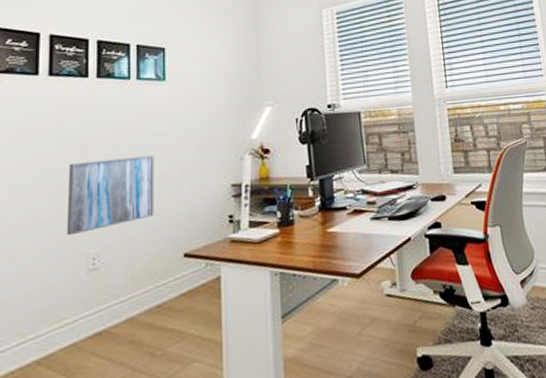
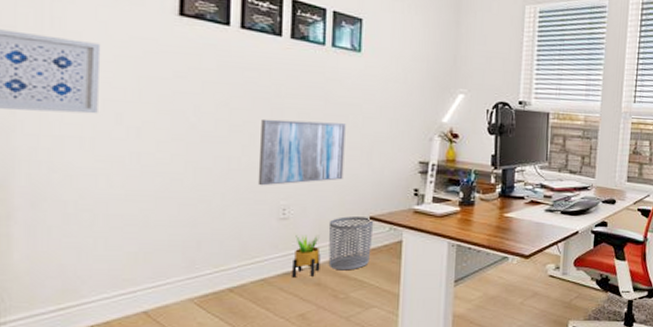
potted plant: none [104,284,134,338] -> present [292,234,321,278]
waste bin: none [141,254,189,322] -> present [328,216,374,271]

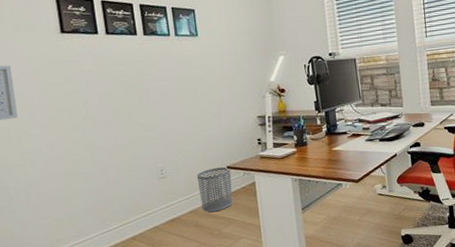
wall art: present [257,118,346,186] -> none [133,95,202,155]
potted plant: present [292,234,321,278] -> none [173,187,196,223]

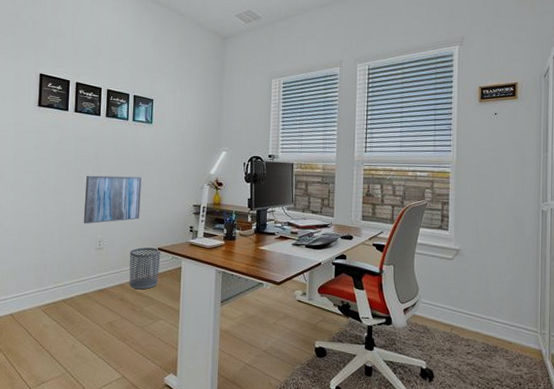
wall art: none [133,95,202,155] -> present [83,175,142,224]

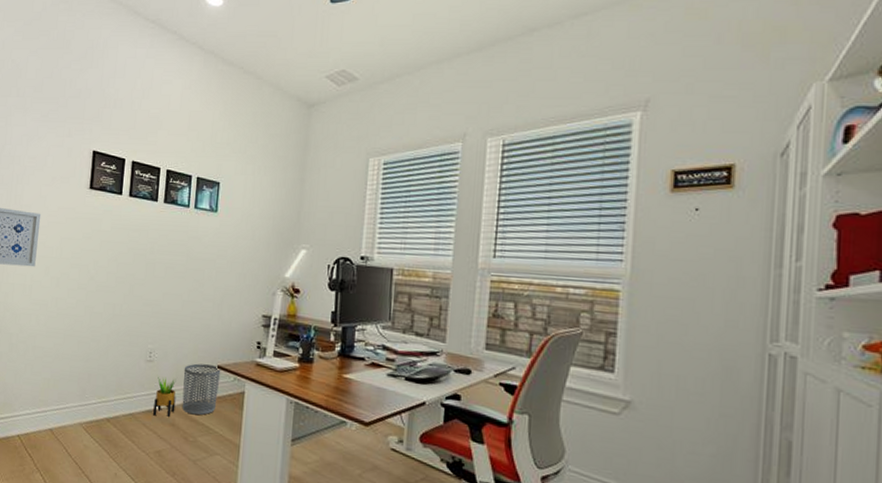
wall art: present [83,175,142,224] -> none [133,272,202,331]
potted plant: none [104,260,124,294] -> present [153,376,176,417]

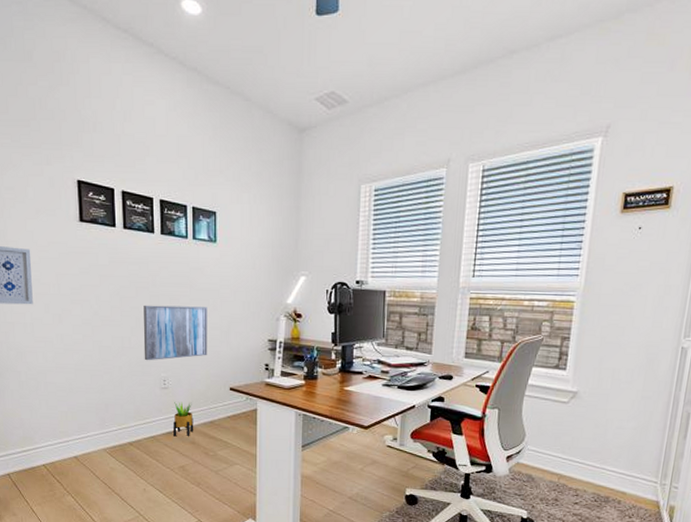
wall art: none [133,272,202,331] -> present [143,305,208,361]
waste bin: present [182,363,221,416] -> none [198,387,234,433]

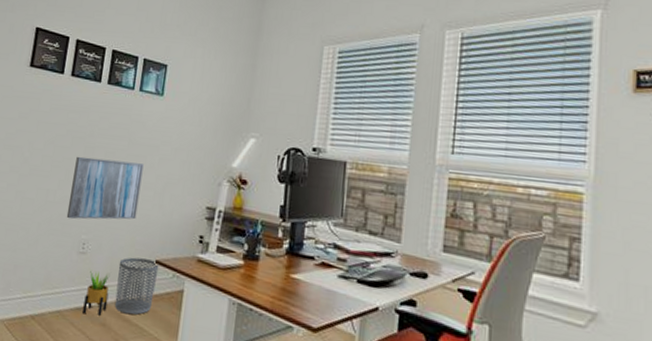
waste bin: none [198,387,234,433] -> present [114,257,159,315]

